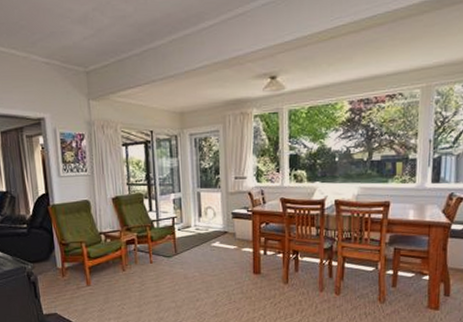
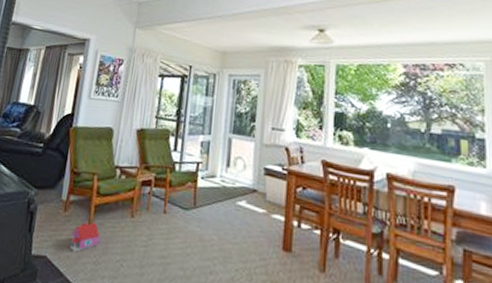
toy house: none [74,280,99,305] -> present [69,221,100,252]

